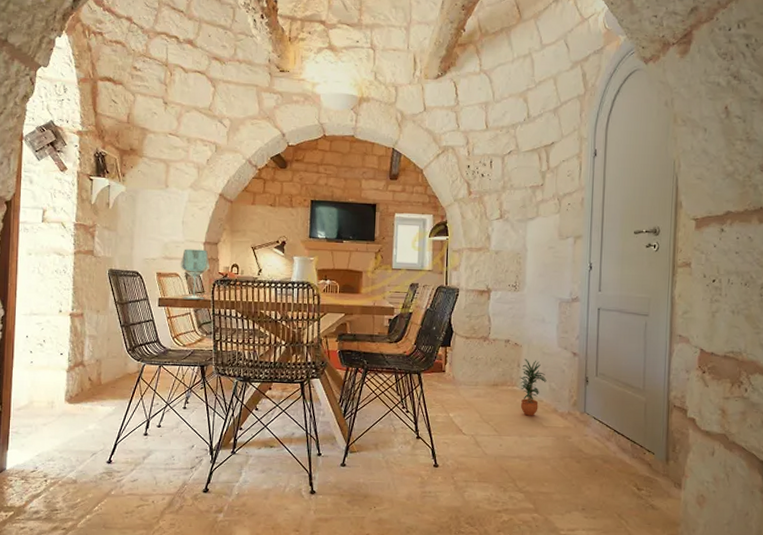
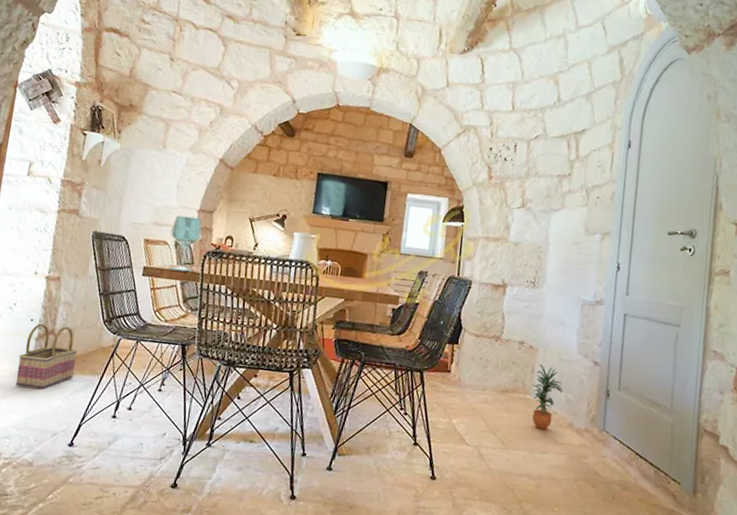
basket: none [53,356,107,415] -> present [15,323,78,389]

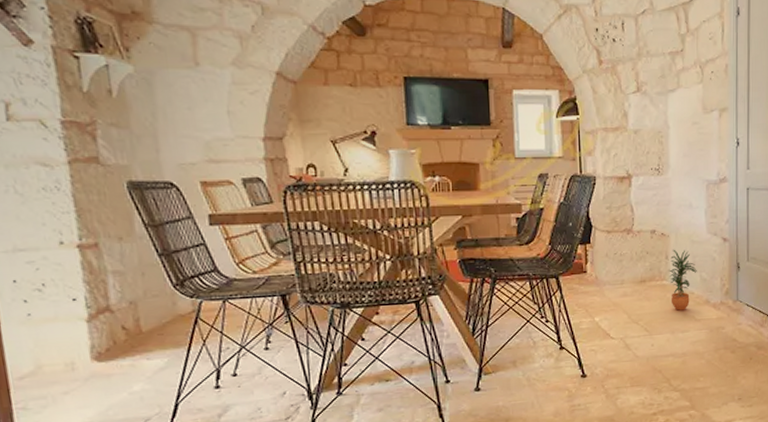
basket: present [15,323,78,389] -> none [70,299,151,378]
wine glass: present [169,215,203,273] -> none [232,147,276,214]

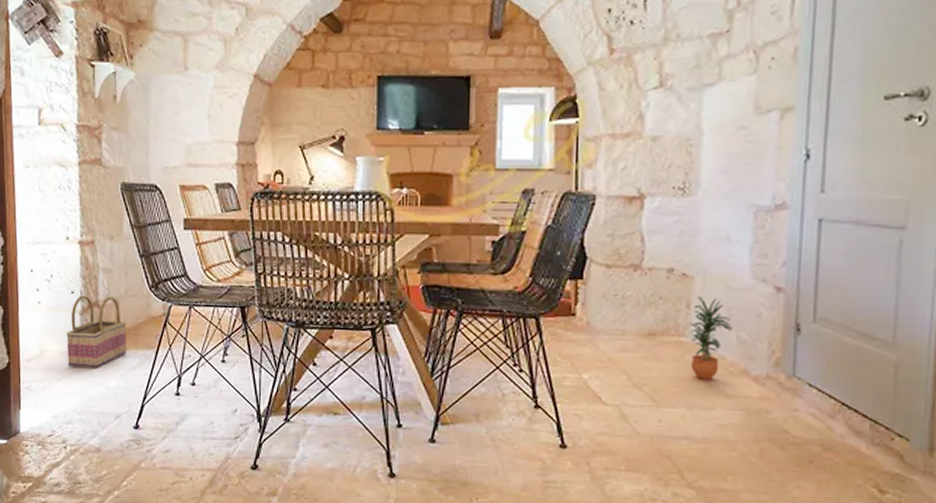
basket: none [70,299,151,378] -> present [66,295,127,368]

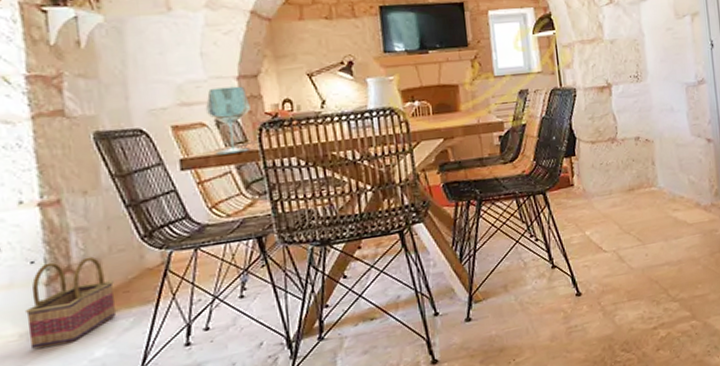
wine glass: none [208,152,246,220] -> present [205,86,252,156]
potted plant: present [690,296,733,380] -> none [657,154,685,217]

